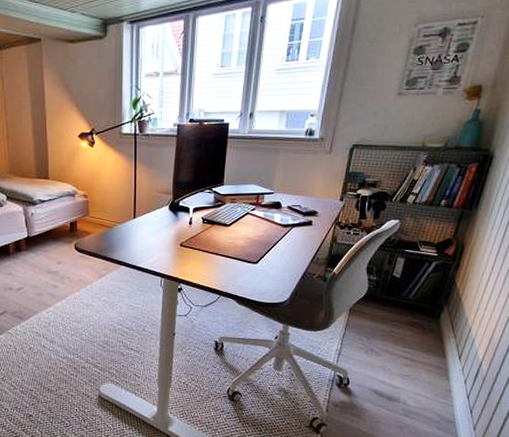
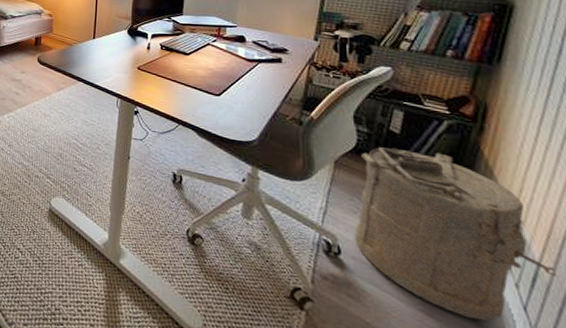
laundry hamper: none [360,289,491,412] -> present [355,147,558,321]

